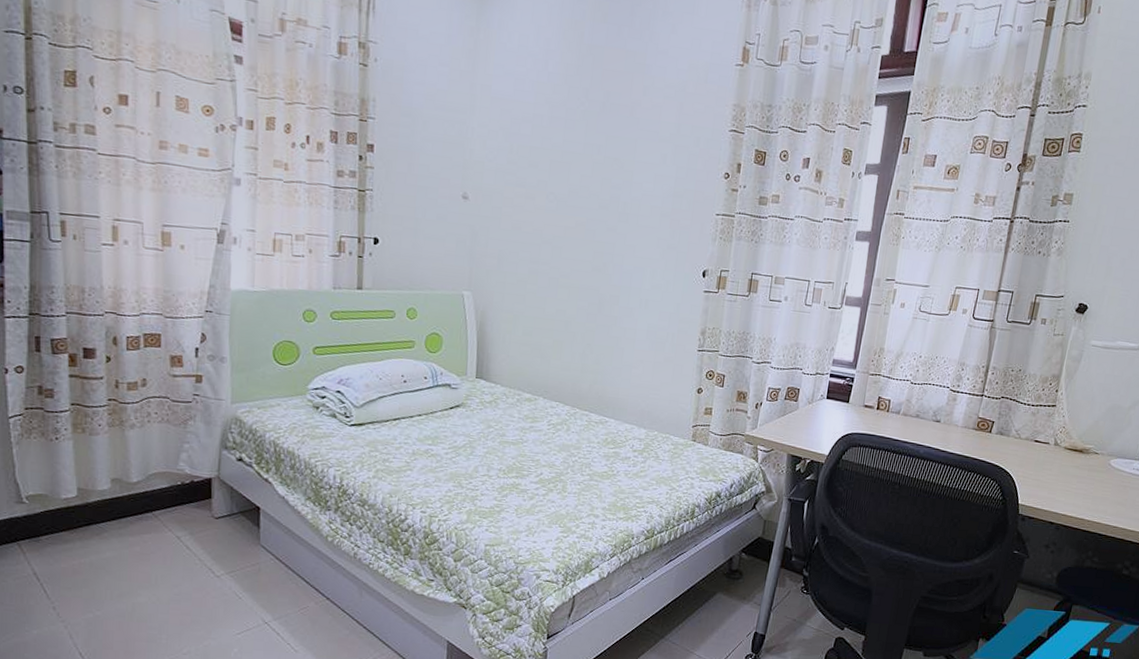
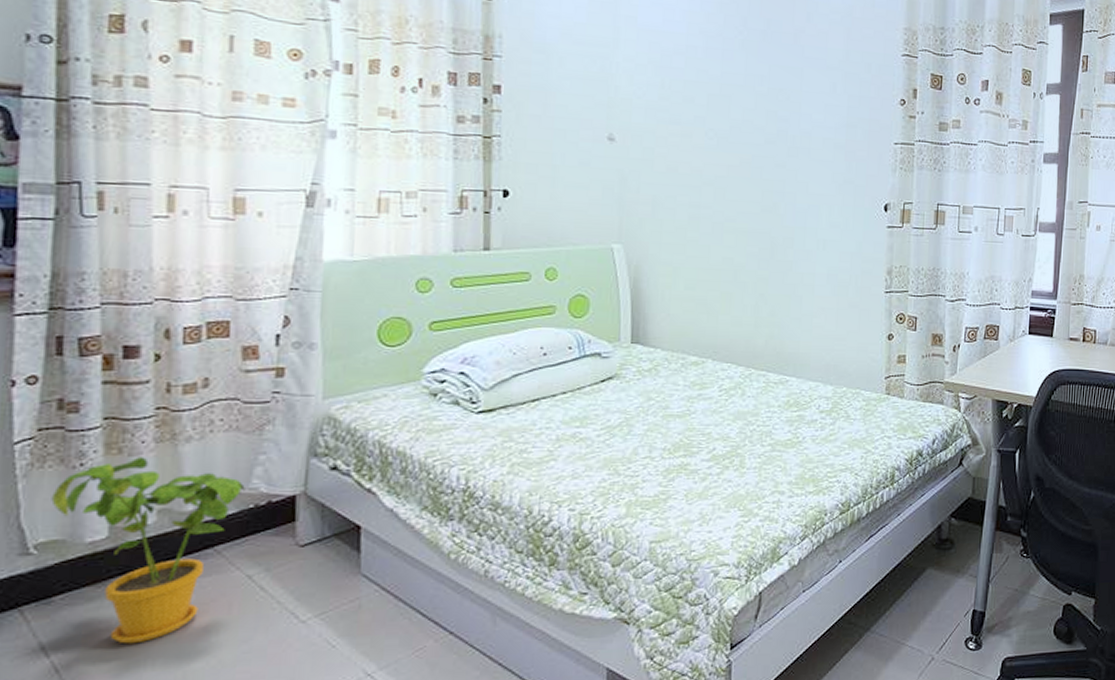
house plant: none [36,436,174,578] -> present [51,457,245,644]

